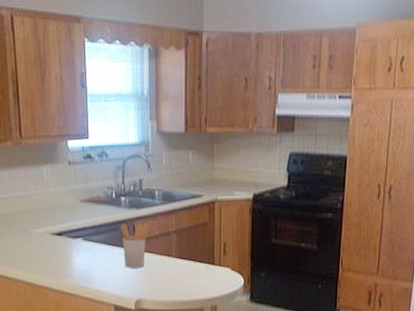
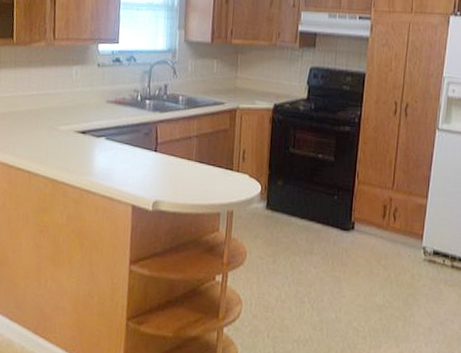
utensil holder: present [120,223,150,268] -> none [143,125,172,170]

